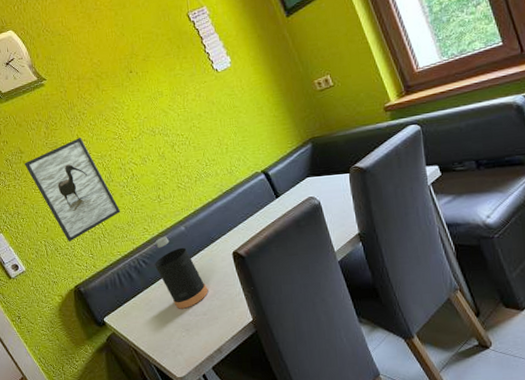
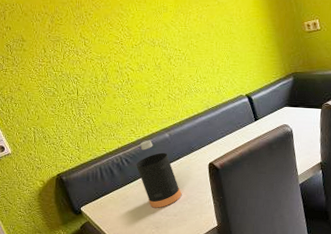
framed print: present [24,138,121,242] -> none [24,36,112,133]

